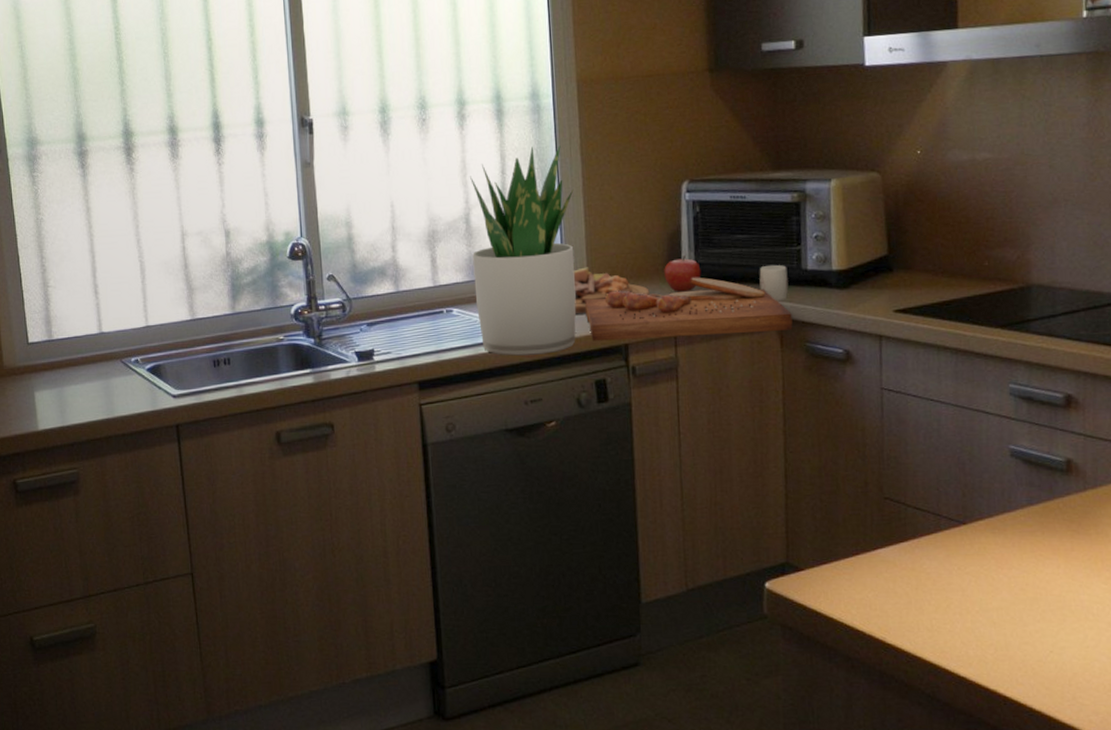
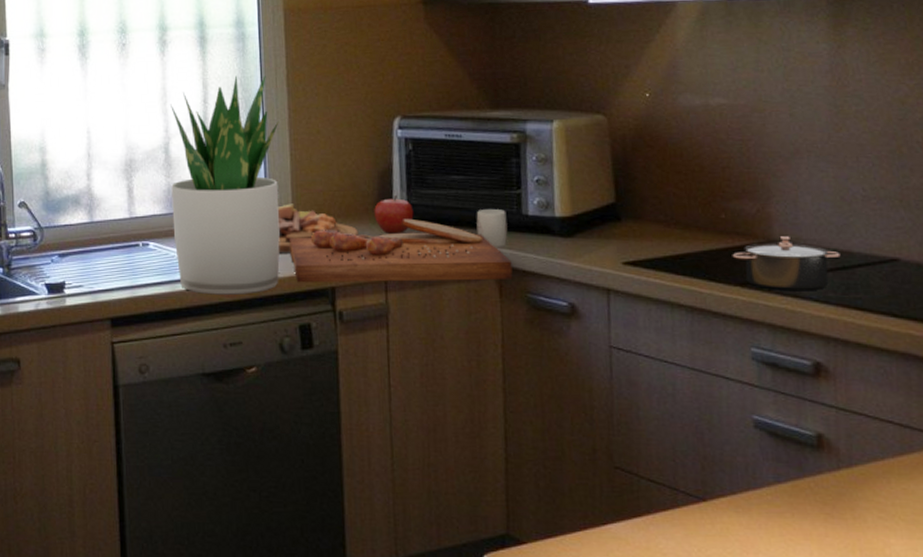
cooking pot: none [993,280,1094,331] -> present [732,236,842,292]

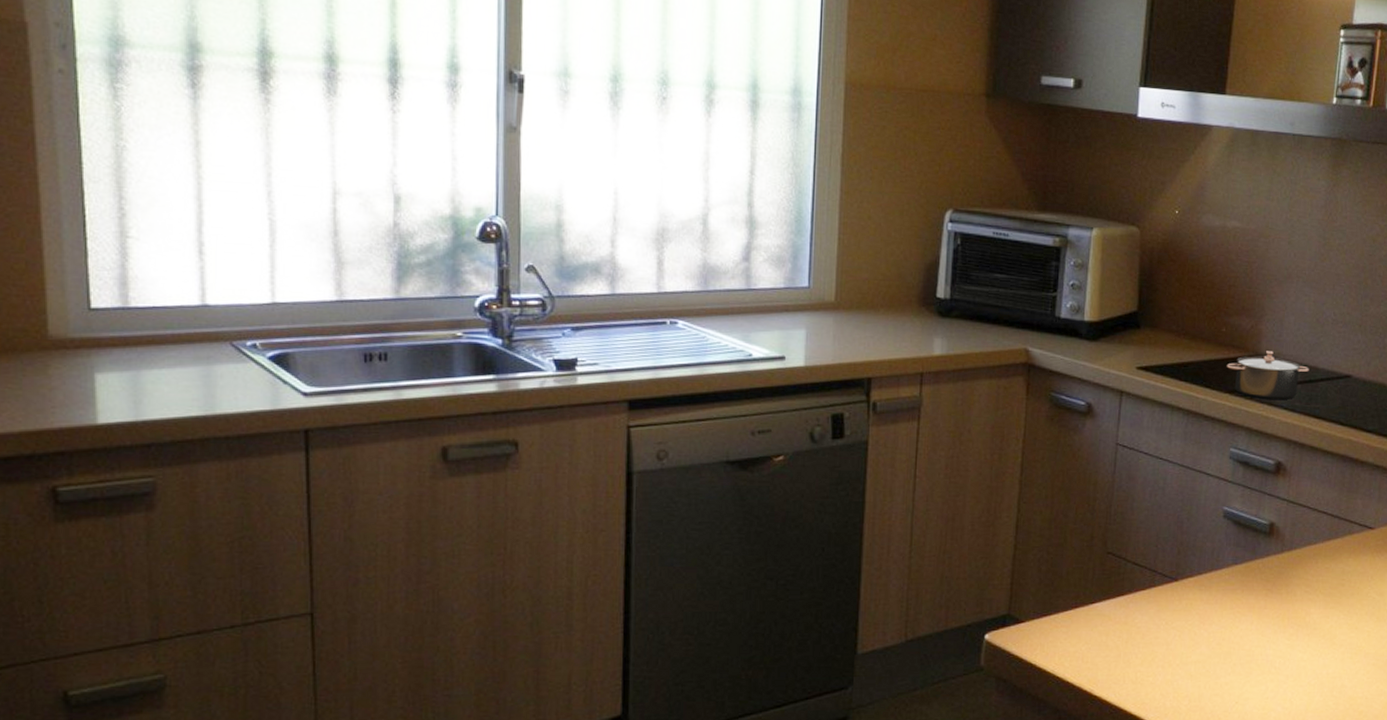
planter: present [171,75,280,296] -> none [705,148,830,382]
food platter: present [278,203,359,253] -> none [816,290,900,341]
cutting board: present [289,218,513,283] -> none [829,313,1041,378]
fruit: present [374,195,414,235] -> none [917,289,956,329]
mug: present [476,209,508,248] -> none [1012,309,1041,348]

